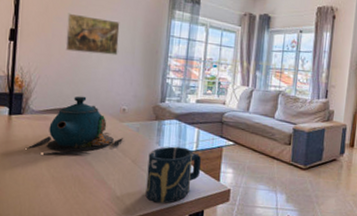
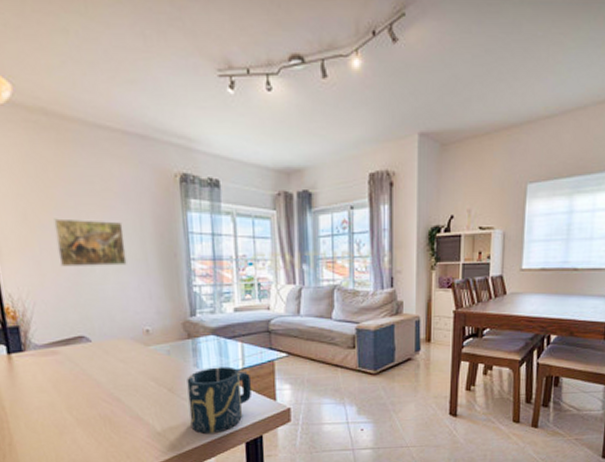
teapot: present [27,96,124,155] -> none [38,320,154,396]

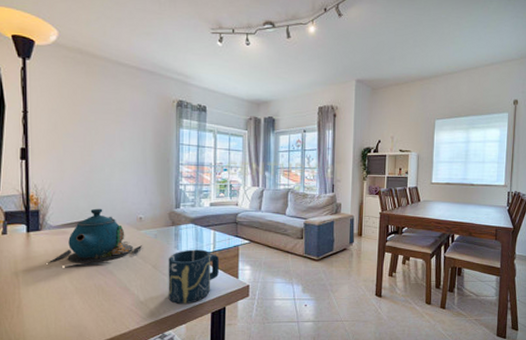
teapot: none [38,320,154,396] -> present [48,208,143,268]
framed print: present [53,218,127,267] -> none [77,129,130,167]

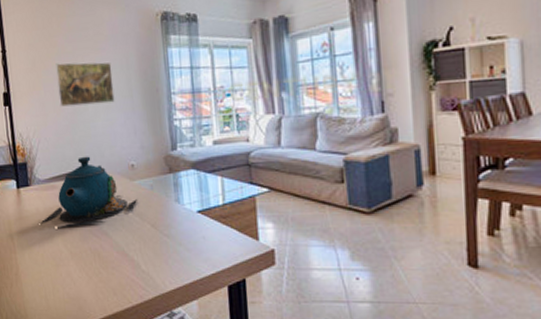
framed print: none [77,129,130,167] -> present [56,62,115,107]
cup: present [168,249,219,304] -> none [169,202,233,273]

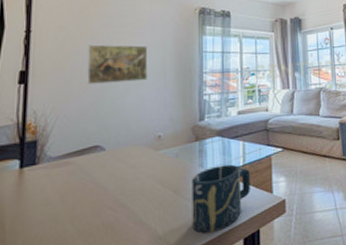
teapot: present [40,156,138,229] -> none [44,130,162,207]
cup: none [169,202,233,273] -> present [192,164,250,234]

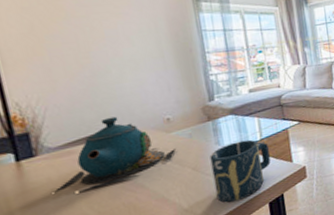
teapot: none [44,130,162,207] -> present [54,116,177,193]
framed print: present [87,44,148,84] -> none [64,26,144,71]

